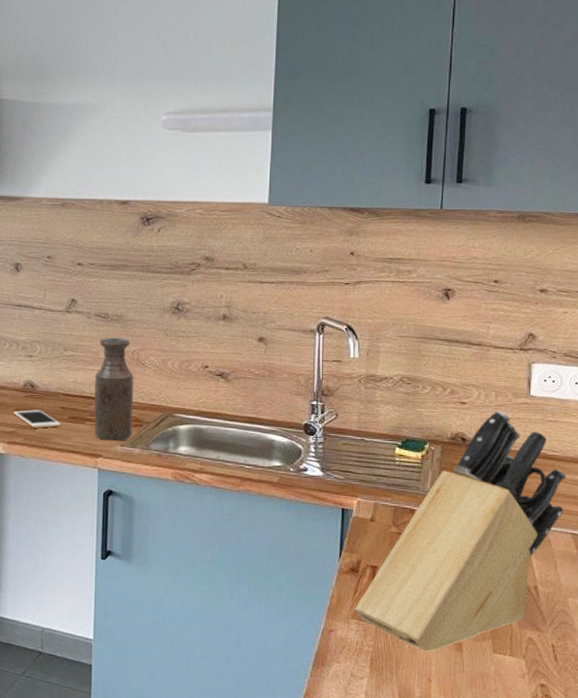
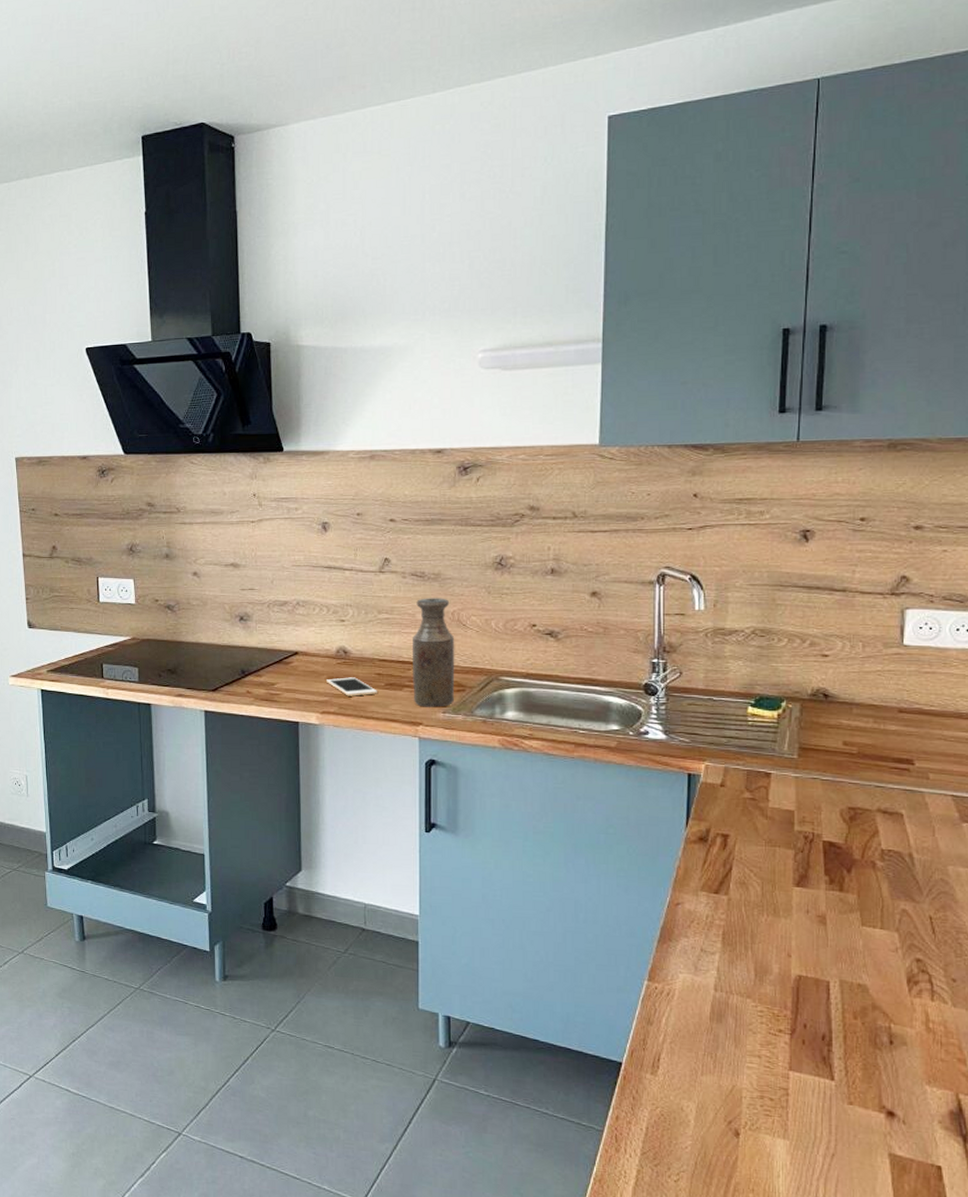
knife block: present [355,410,567,652] -> none [704,662,946,926]

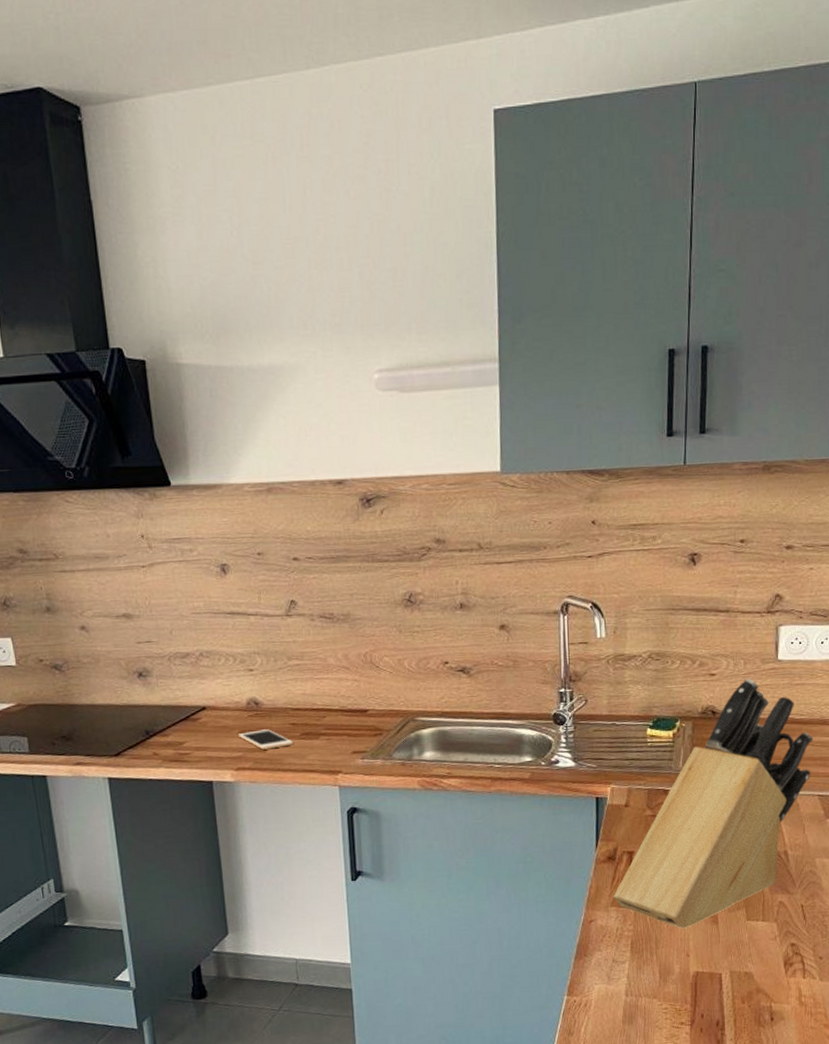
bottle: present [413,598,455,707] -> none [326,639,372,755]
knife block: none [704,662,946,926] -> present [613,678,813,929]

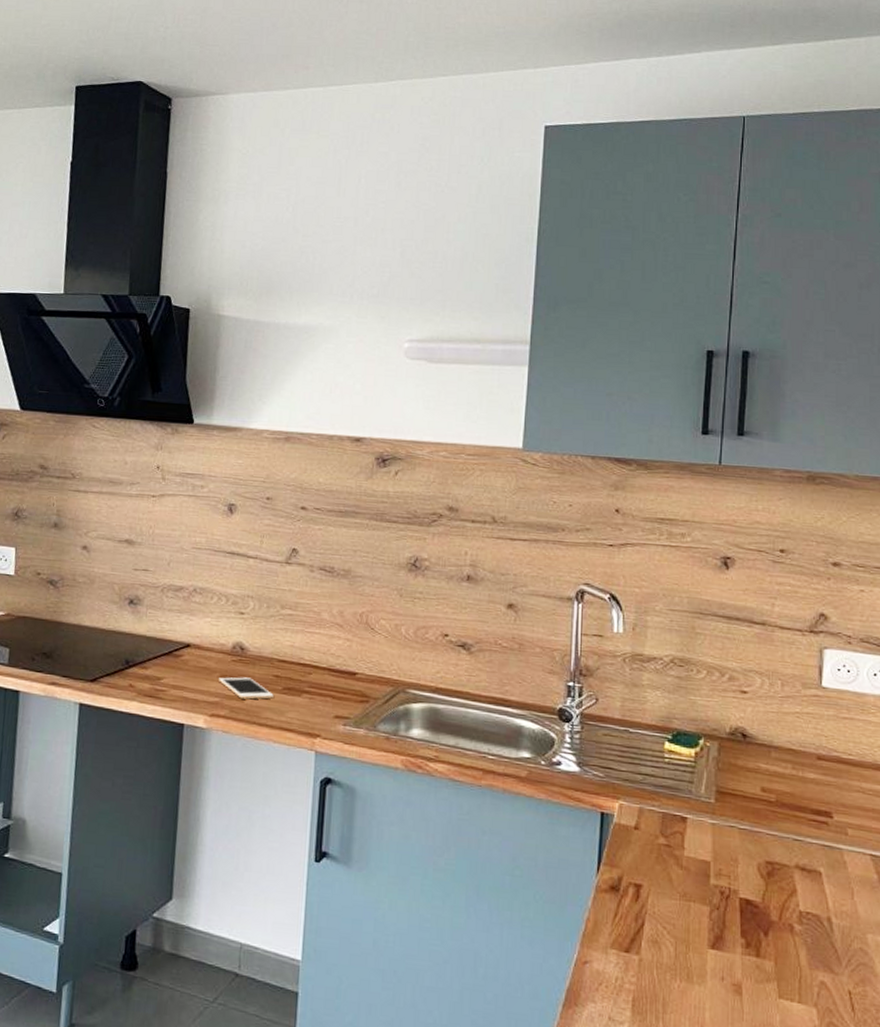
knife block: present [613,678,813,929] -> none [614,702,865,994]

